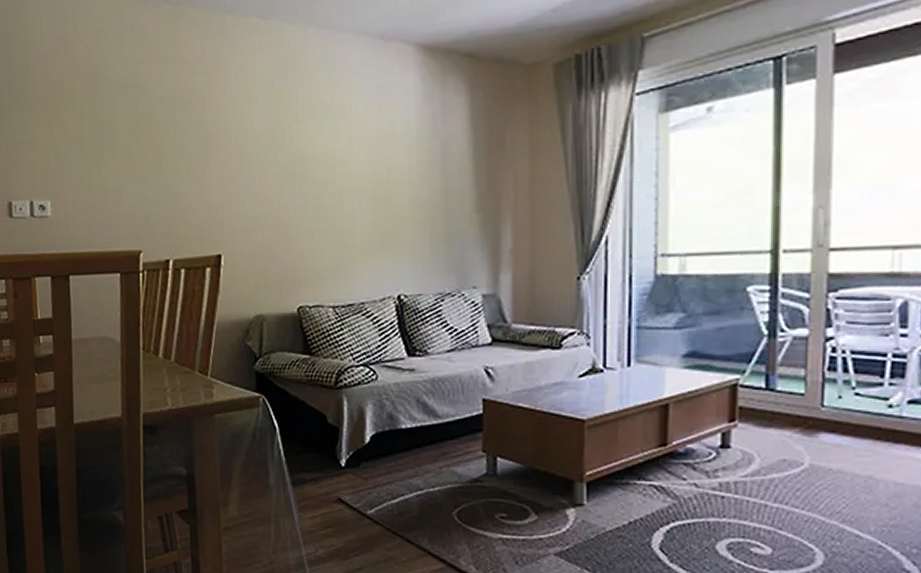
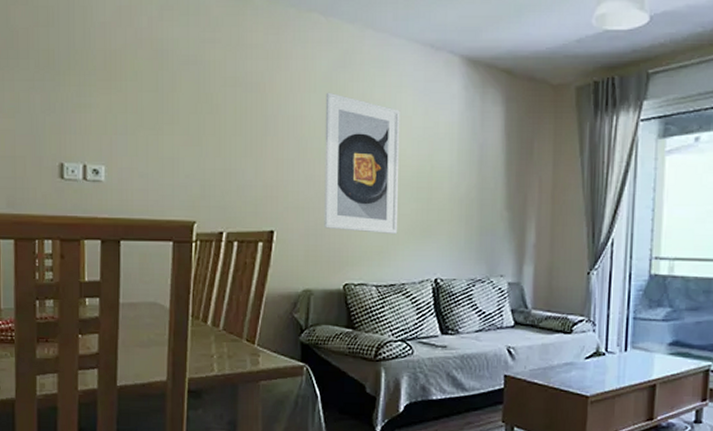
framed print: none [268,100,354,250] -> present [324,92,400,234]

